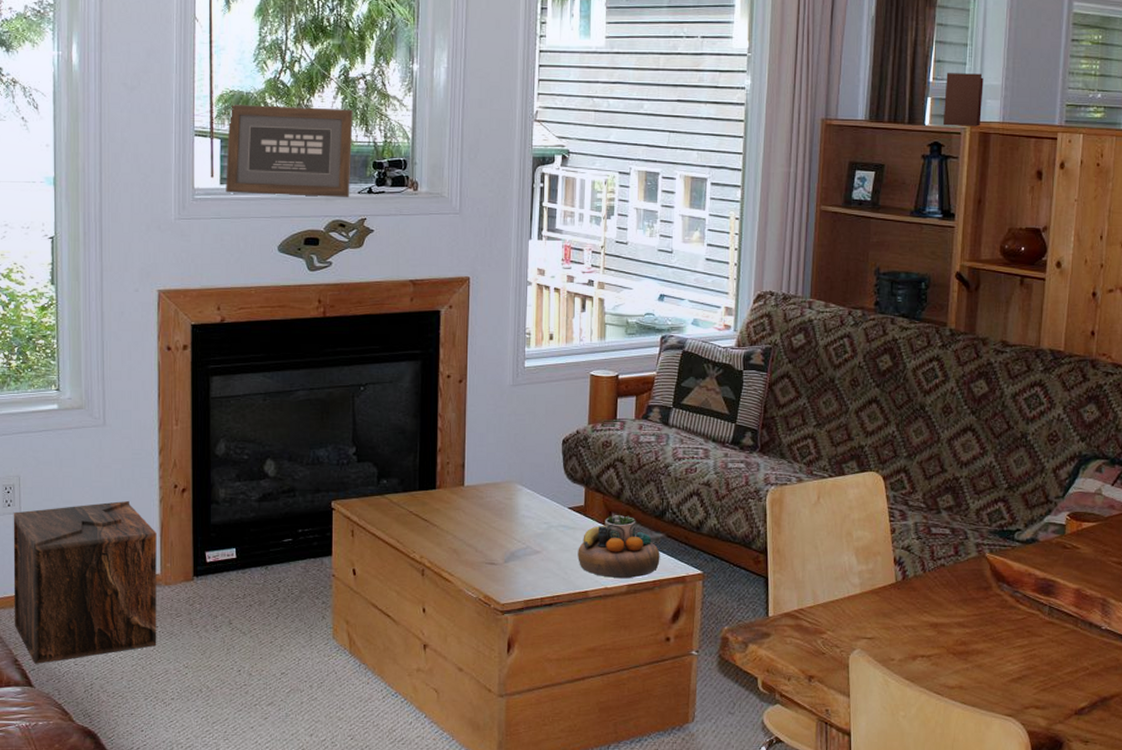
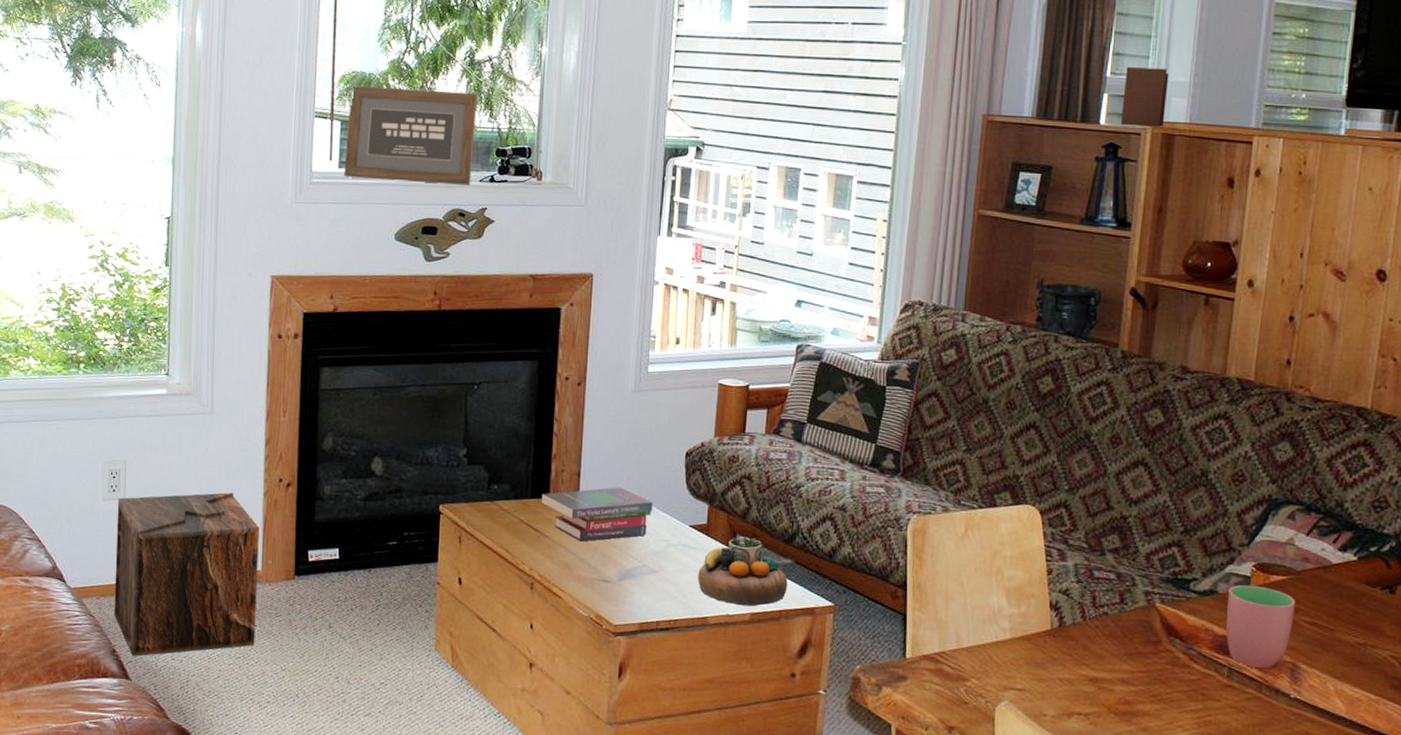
books: none [428,475,533,528] -> present [541,487,653,542]
cup: none [1045,532,1105,606] -> present [1225,584,1296,669]

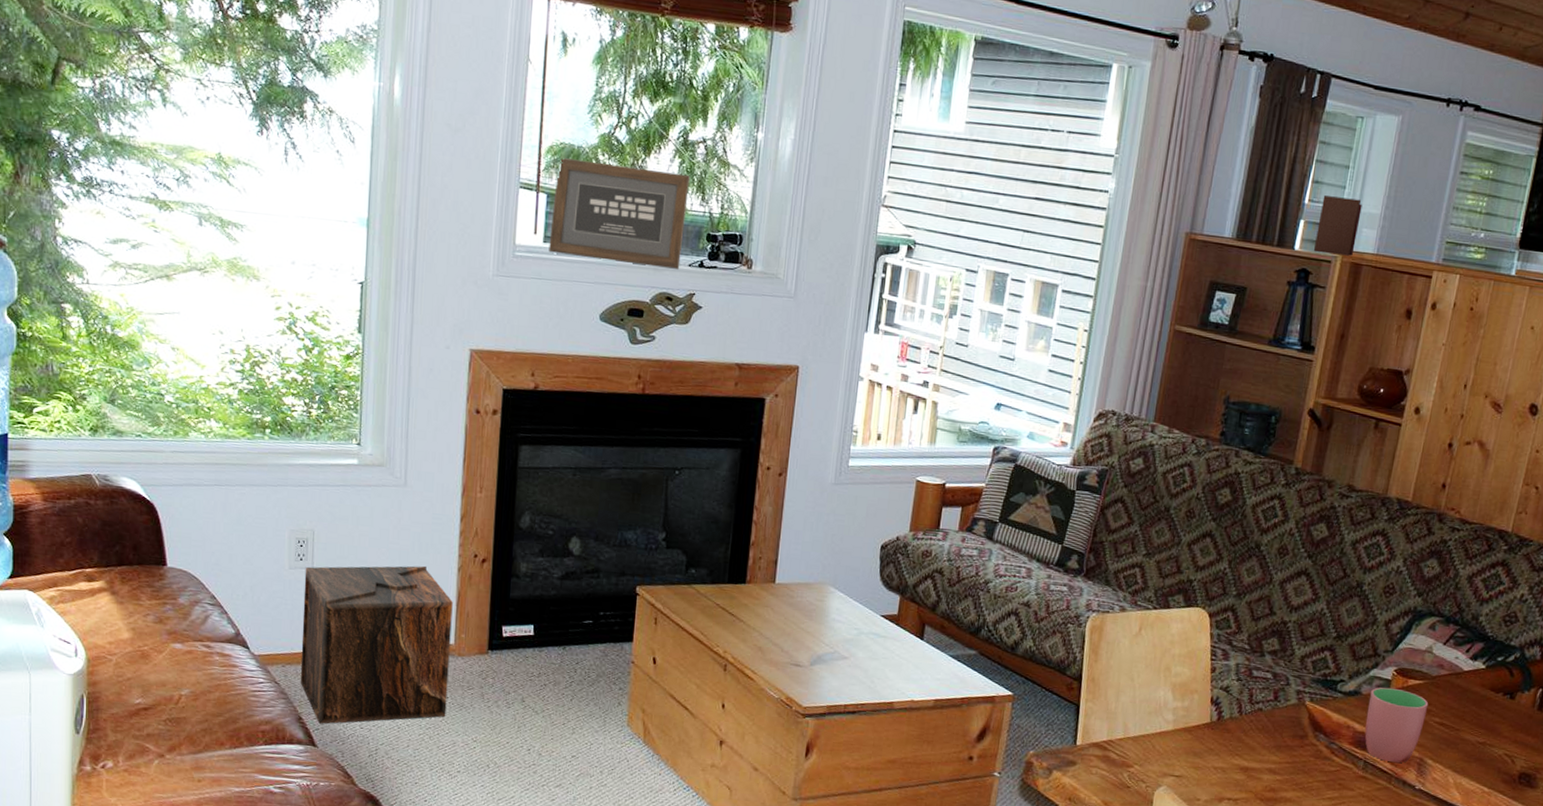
books: present [541,487,653,542] -> none [737,576,847,627]
decorative bowl: present [698,535,788,606] -> none [886,627,972,693]

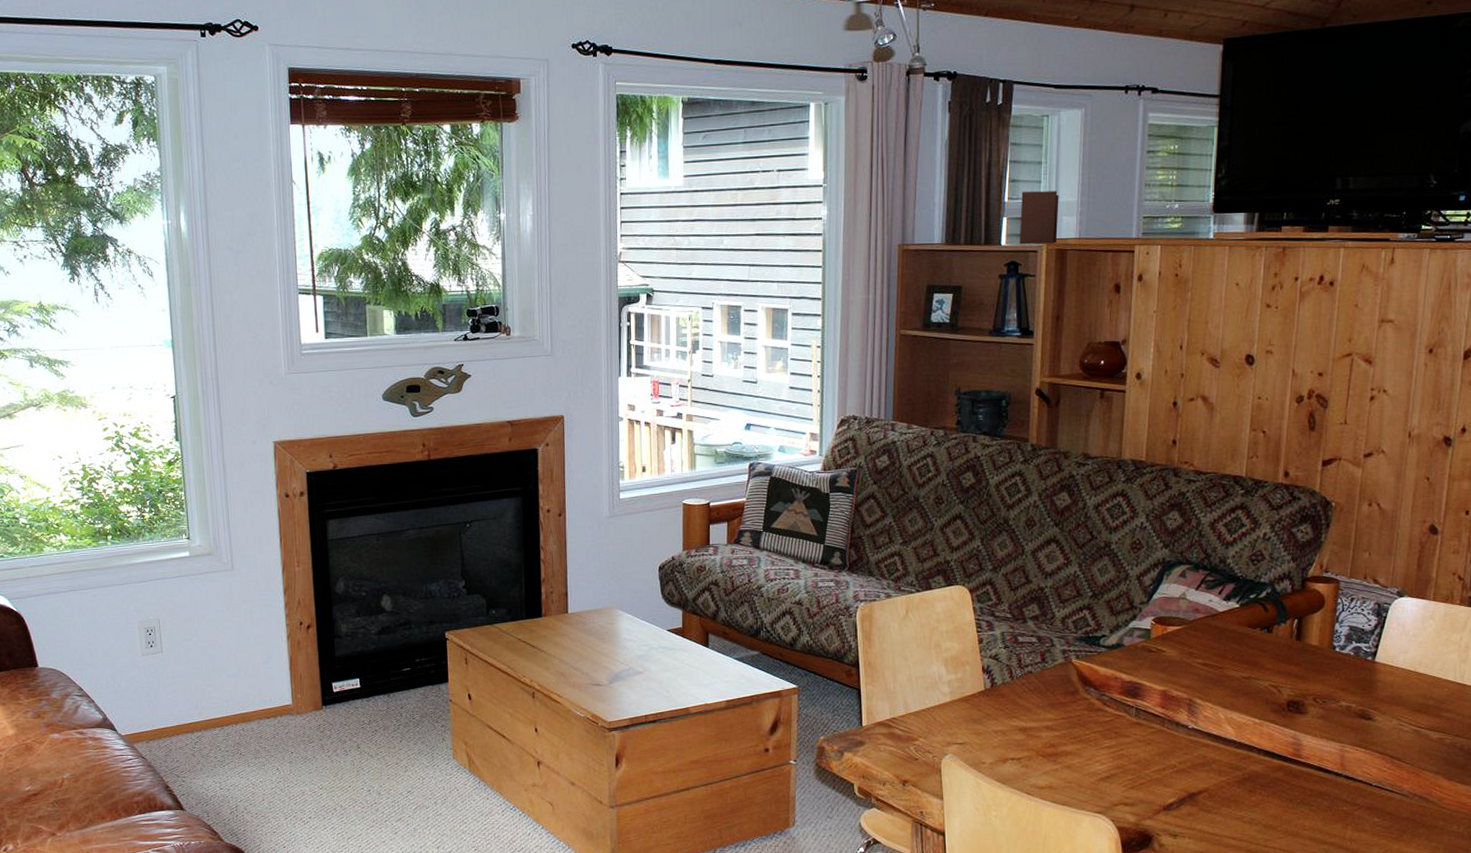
wooden box: present [300,565,453,724] -> none [155,638,293,789]
picture frame: present [549,158,690,271] -> none [329,260,447,347]
cup: present [1364,687,1429,763] -> none [1131,636,1190,707]

